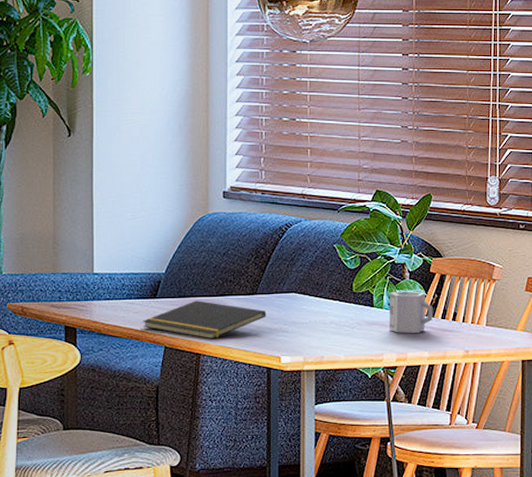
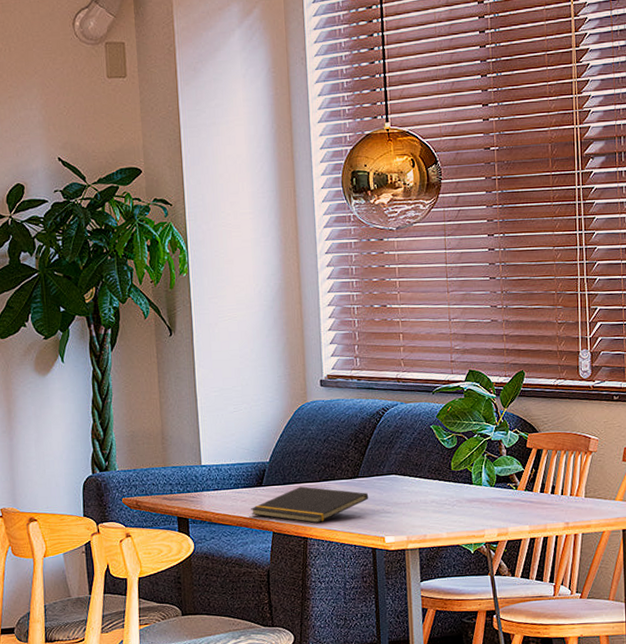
cup: present [388,291,433,333] -> none [488,467,532,509]

